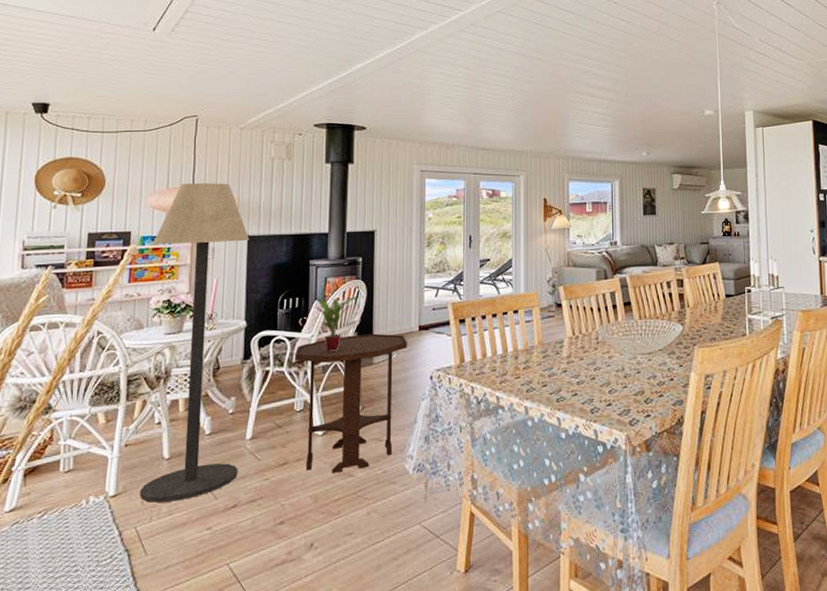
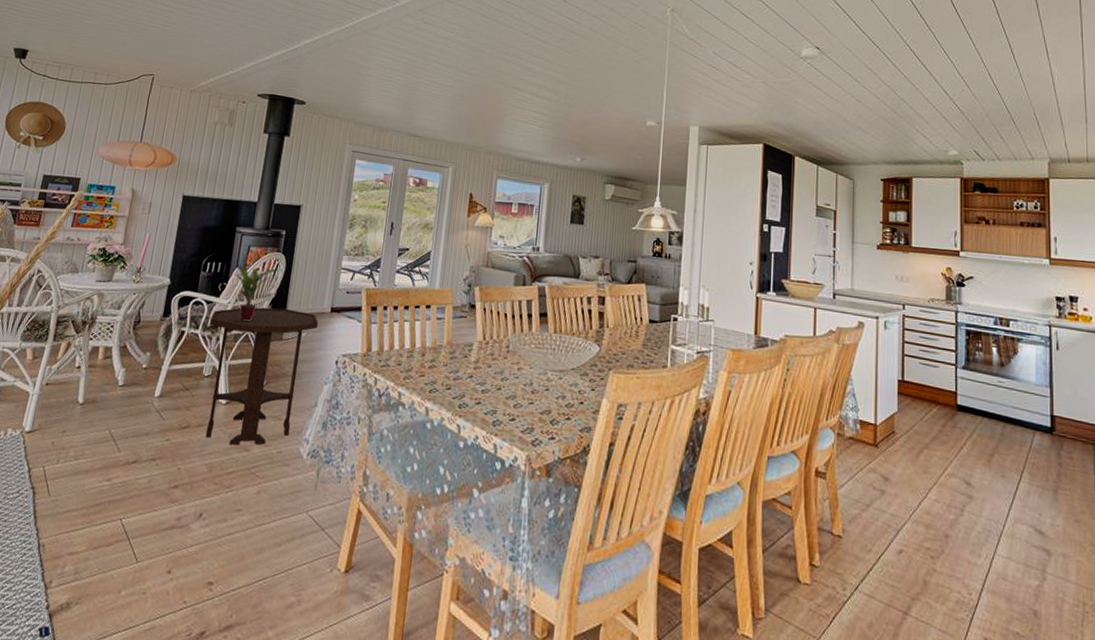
floor lamp: present [140,183,249,503] -> none [52,138,184,447]

